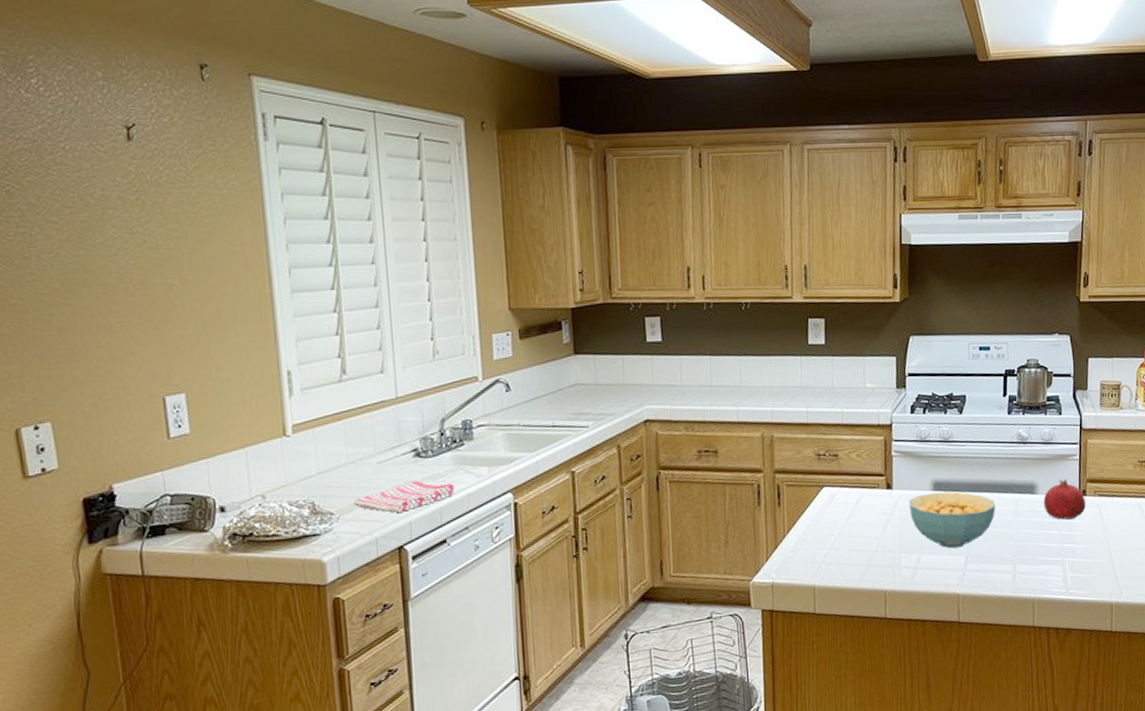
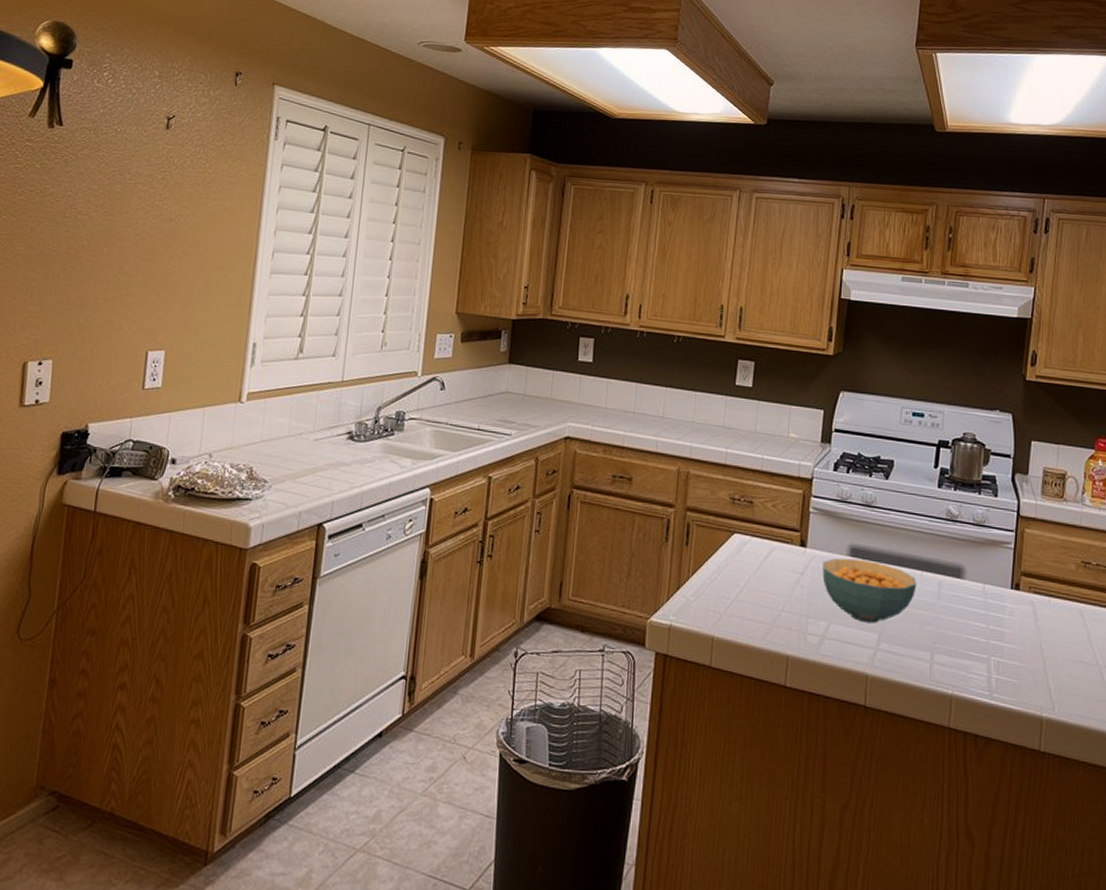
dish towel: present [354,480,455,514] -> none [286,461,379,491]
fruit: present [1043,479,1087,520] -> none [970,567,1019,614]

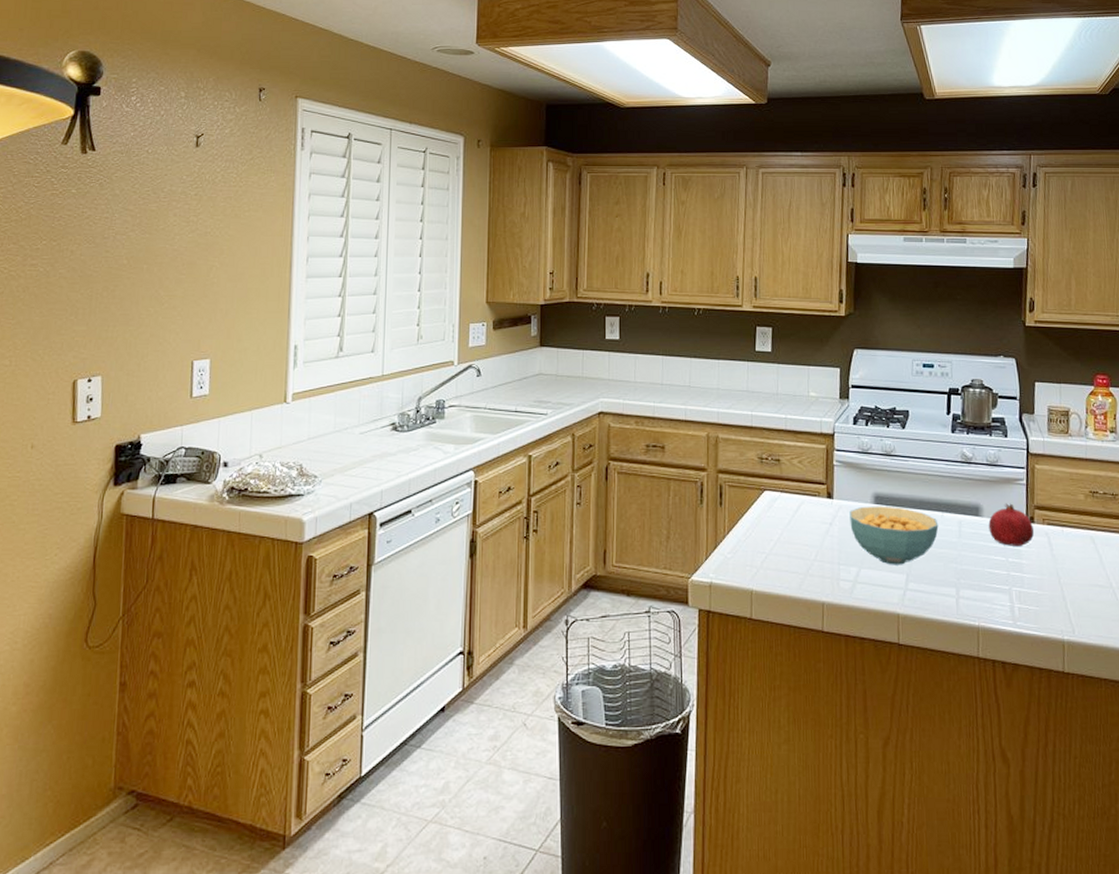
fruit: none [970,567,1019,614] -> present [988,503,1035,546]

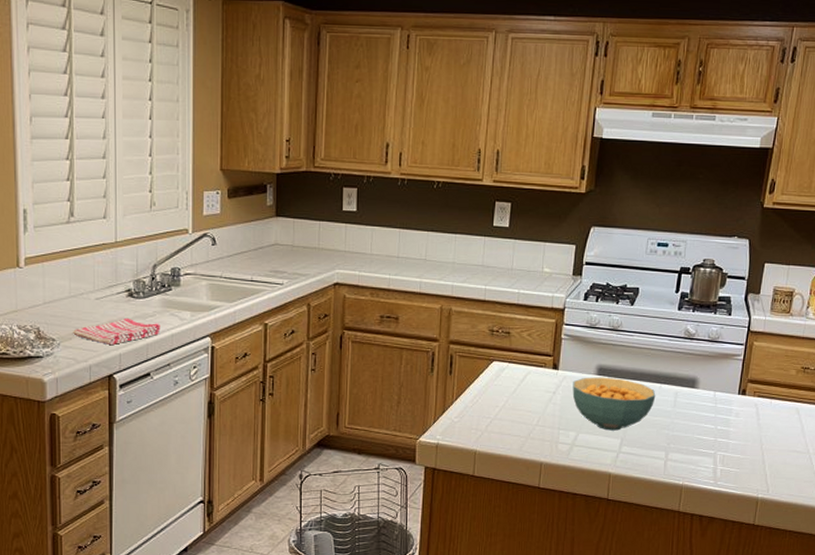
dish towel: none [335,452,424,482] -> present [73,317,160,346]
fruit: present [988,503,1035,546] -> none [702,377,745,415]

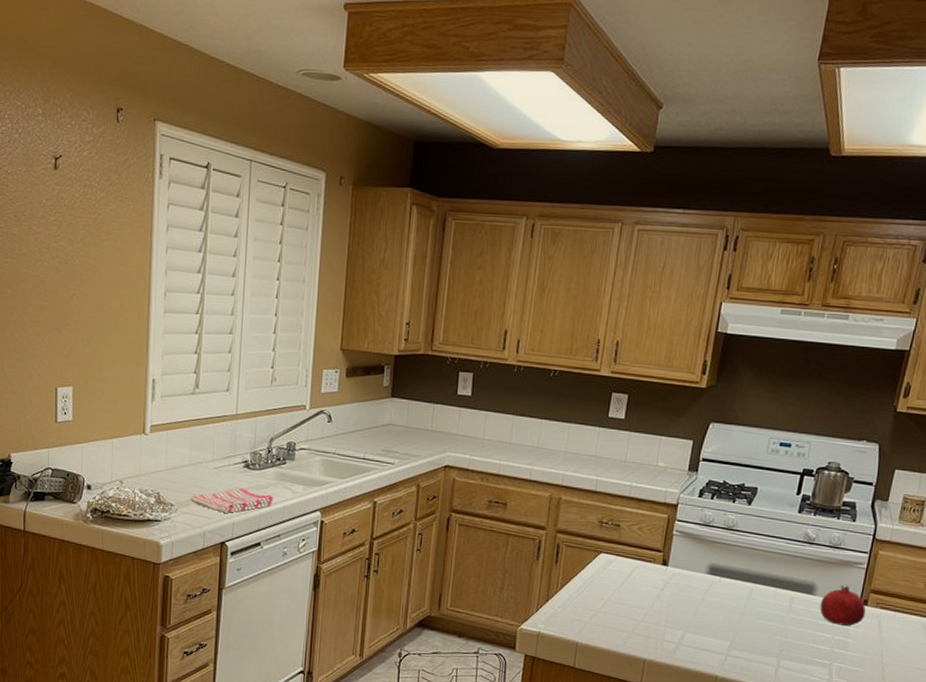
cereal bowl: present [572,377,656,431] -> none [681,575,770,633]
fruit: none [702,377,745,415] -> present [820,585,866,626]

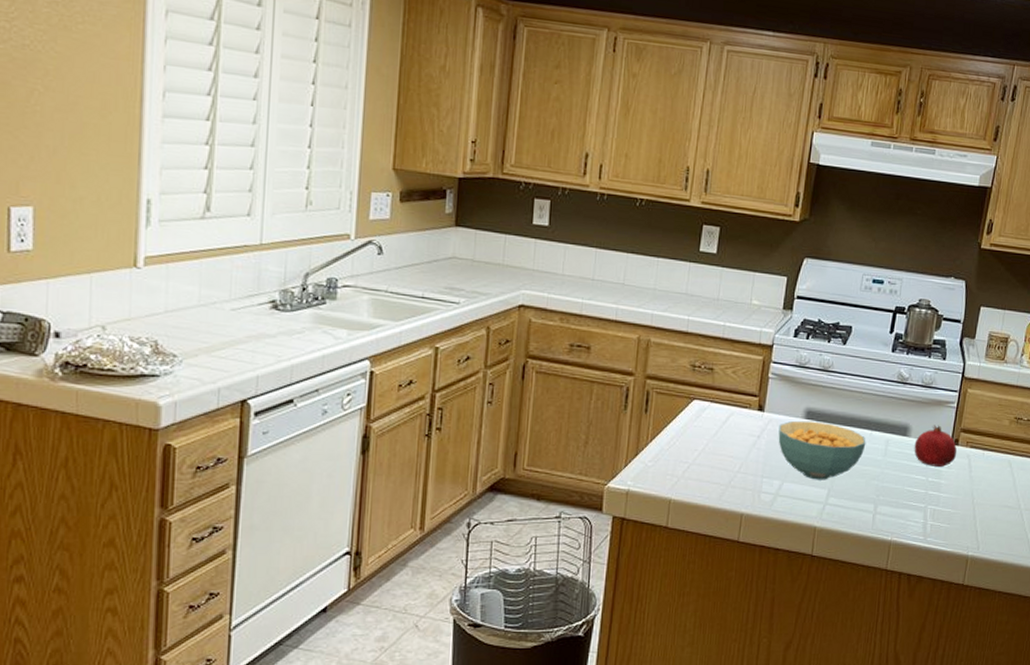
dish towel: present [190,488,273,514] -> none [200,333,310,366]
cereal bowl: none [681,575,770,633] -> present [778,420,866,480]

